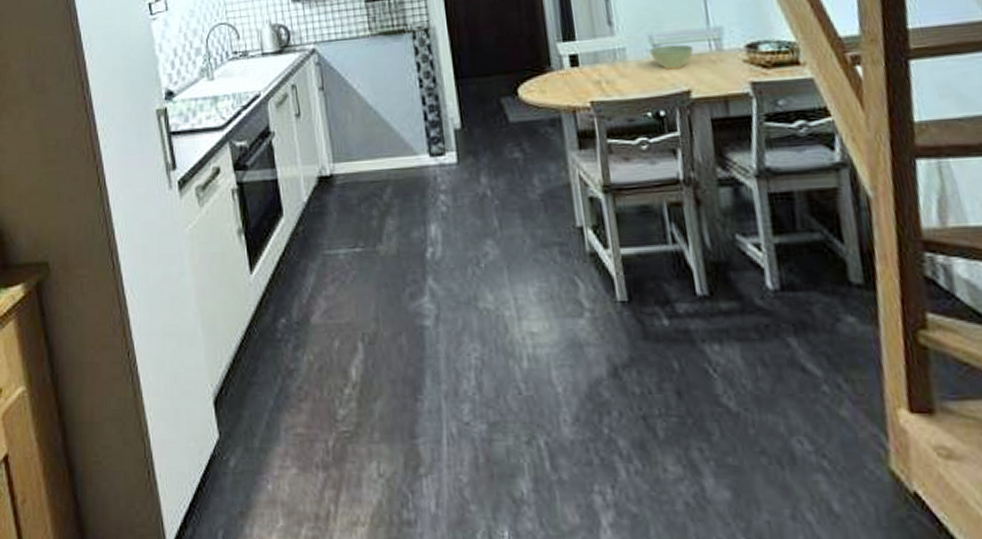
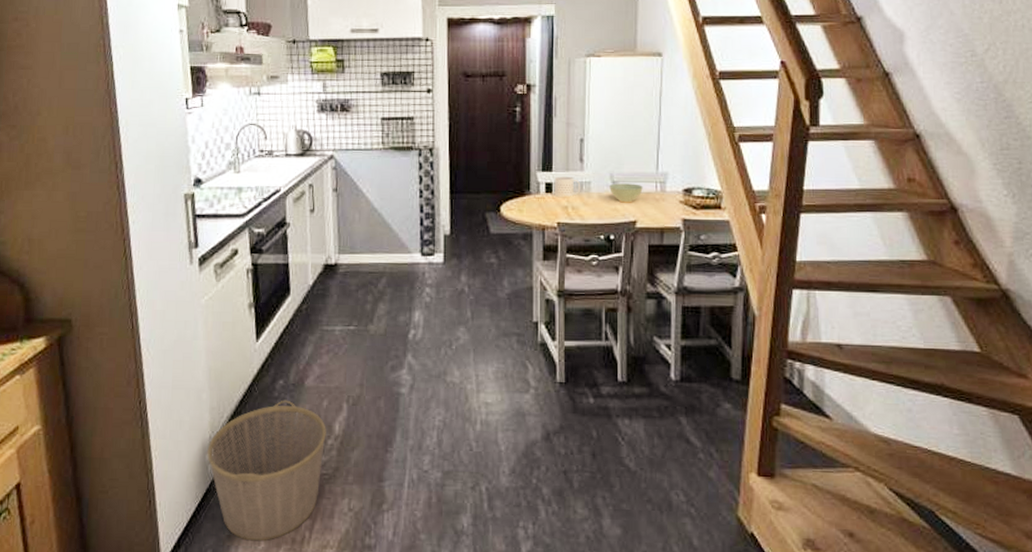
basket: none [206,342,342,519] -> present [206,400,326,542]
mug: none [579,44,613,72] -> present [554,176,580,198]

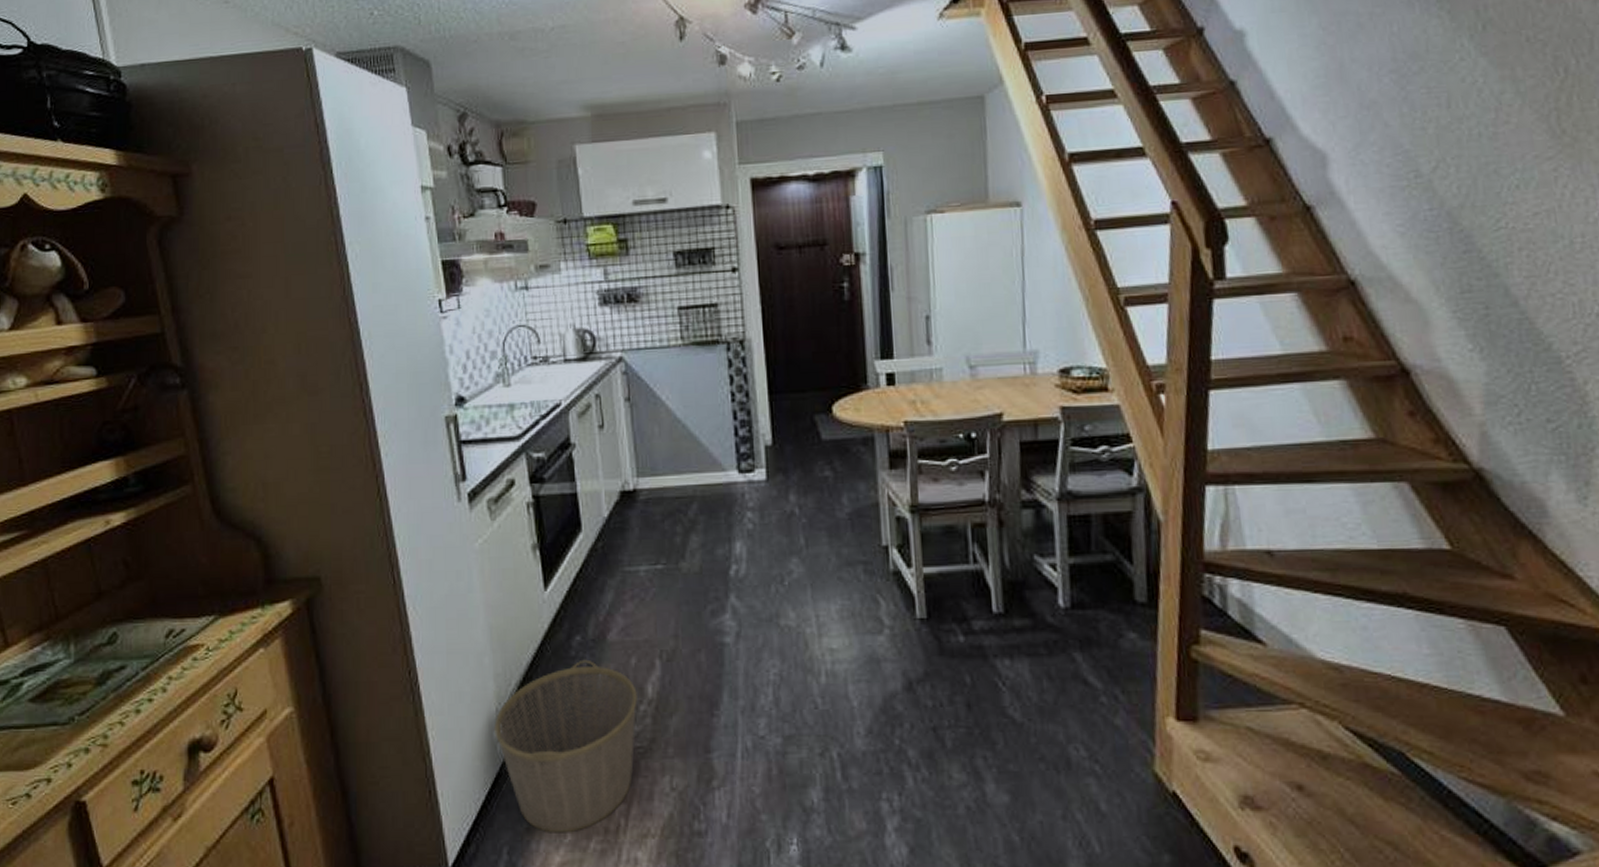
mug: present [554,176,580,198] -> none [896,363,930,391]
bowl: present [609,183,643,204] -> none [966,367,1008,393]

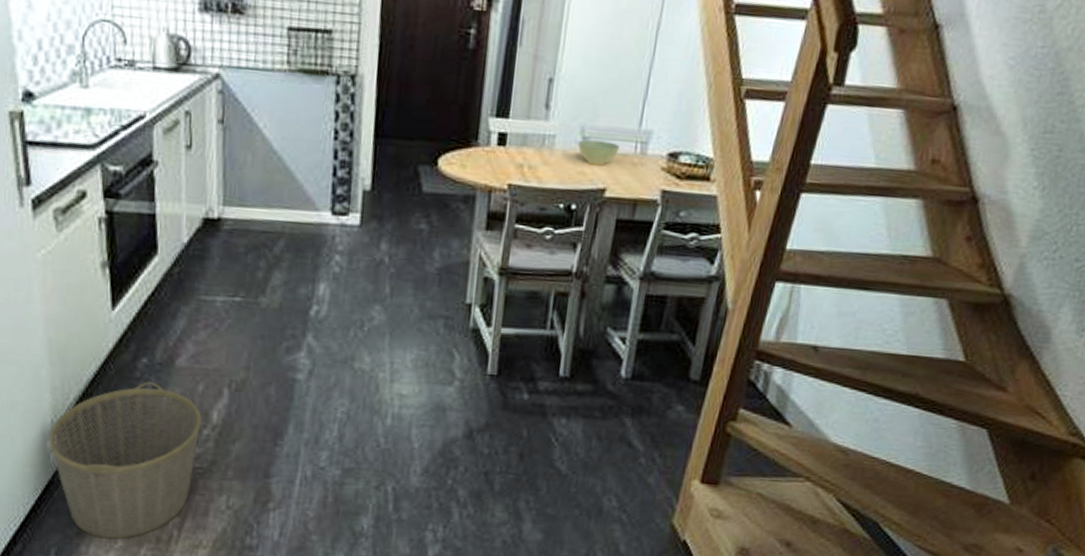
bowl: none [966,367,1008,393] -> present [578,139,620,167]

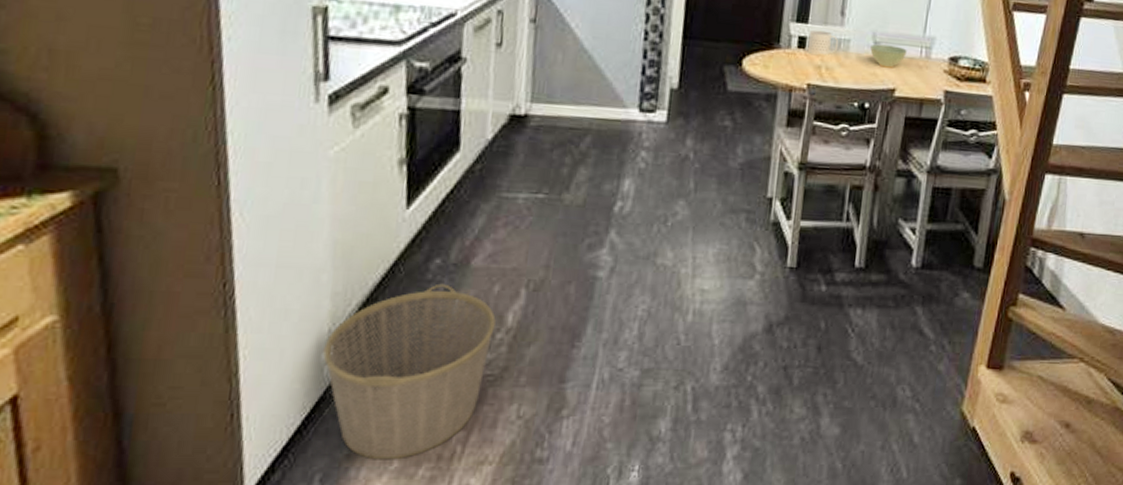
mug: none [508,125,542,155] -> present [807,29,838,57]

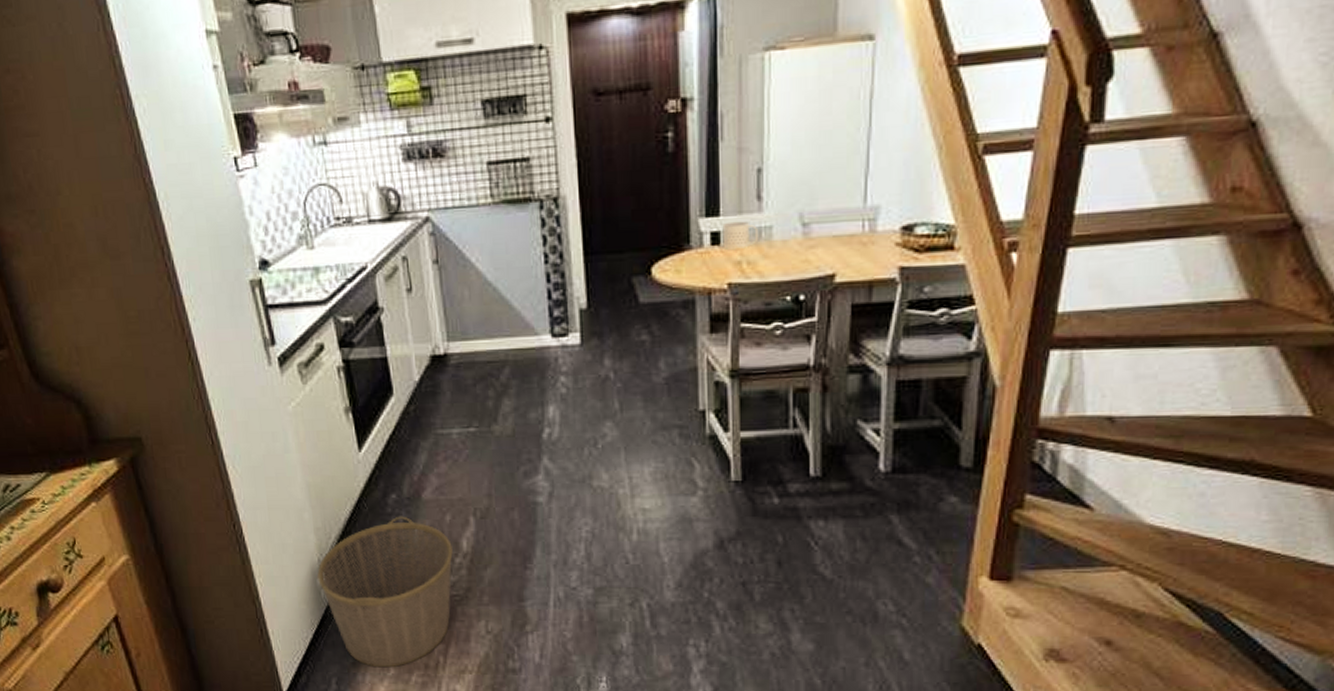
bowl: present [870,44,907,69] -> none [798,224,845,253]

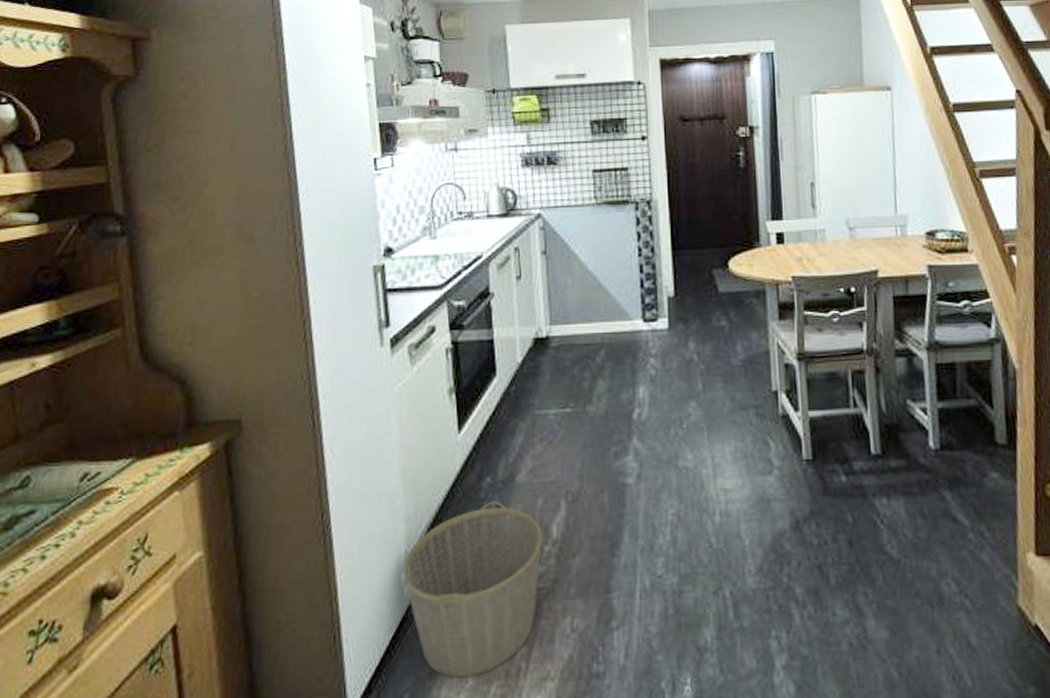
mug: present [722,220,758,251] -> none [785,224,814,249]

